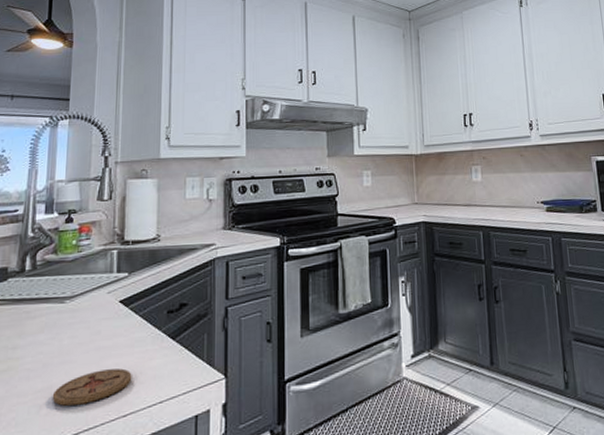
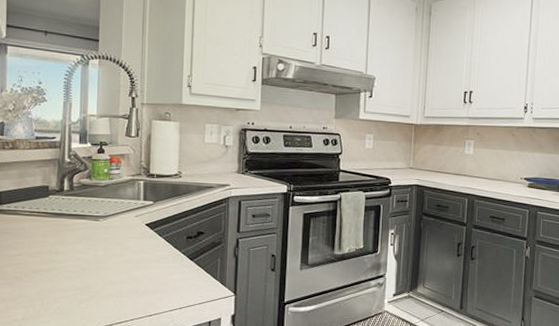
coaster: present [52,368,132,406] -> none [90,278,156,303]

